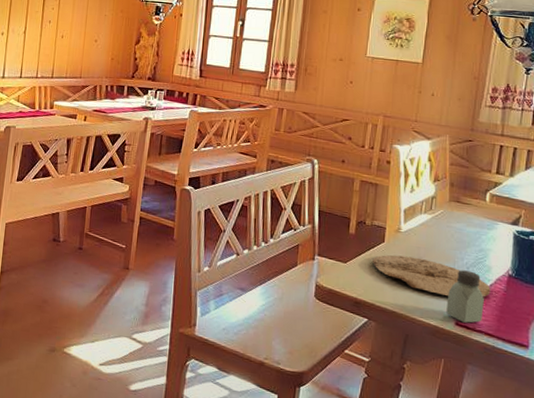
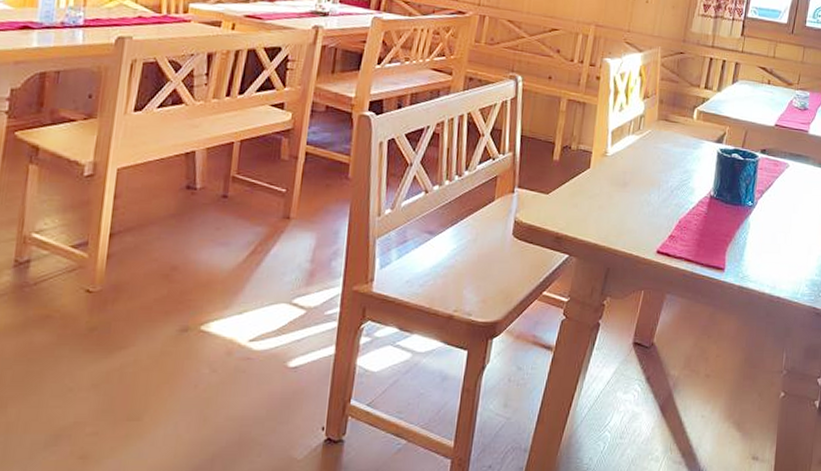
plate: present [372,255,491,297] -> none [576,181,693,224]
saltshaker: present [446,270,484,323] -> none [648,194,686,250]

